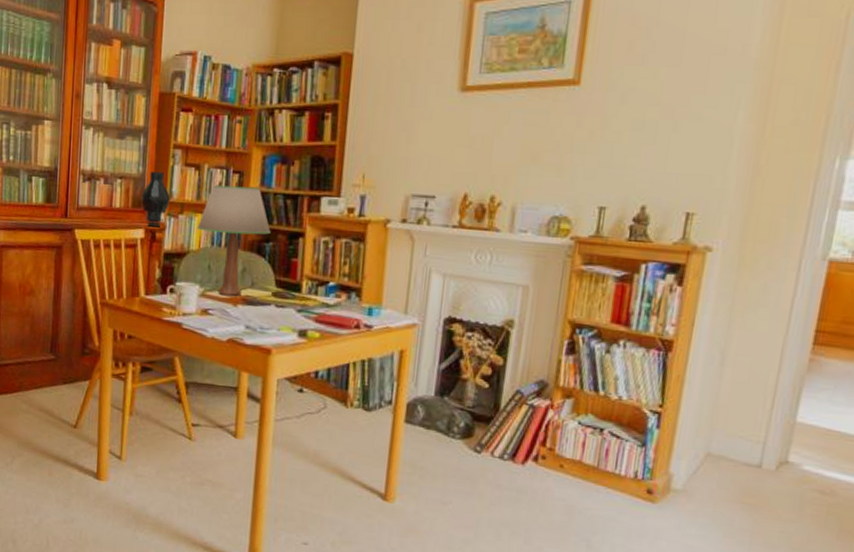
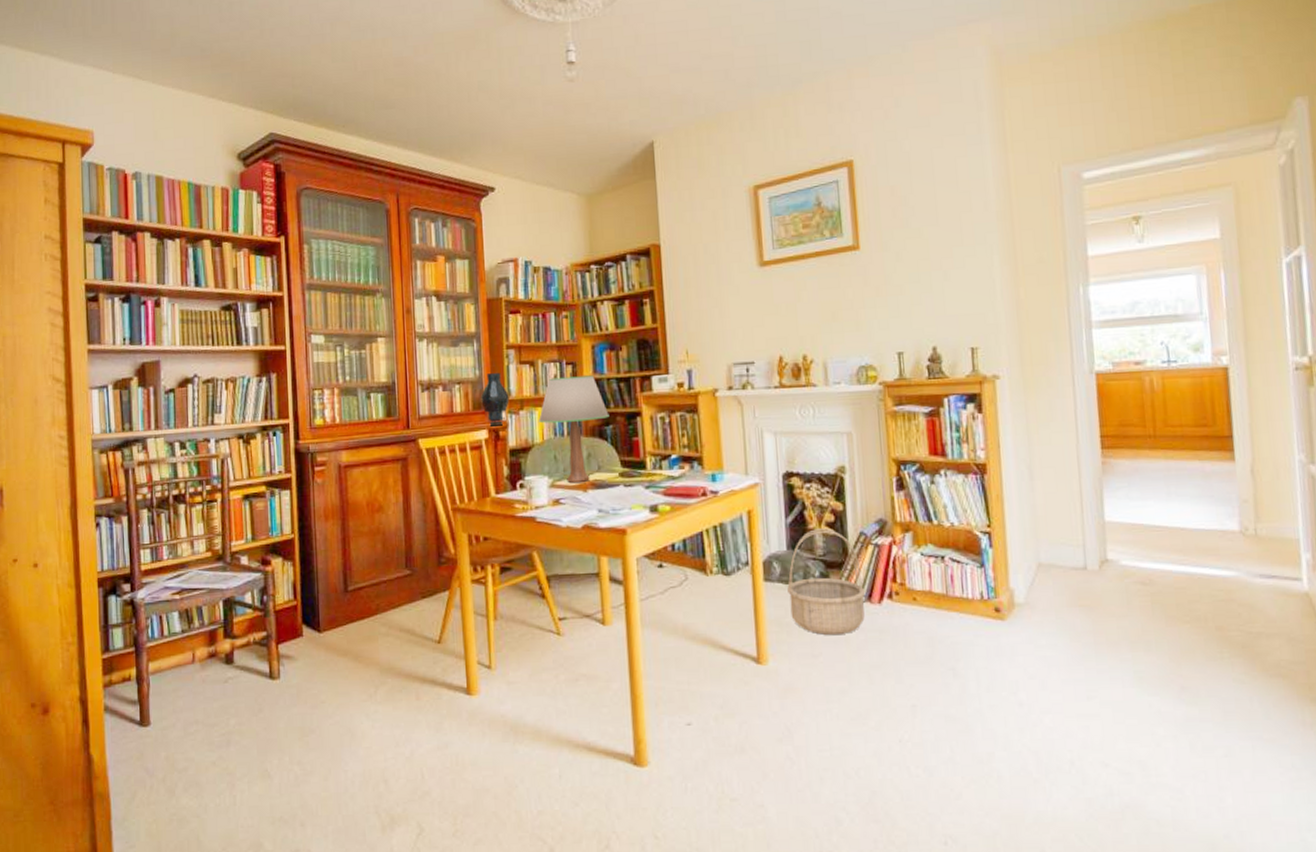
basket: none [426,379,510,488] -> present [787,528,866,636]

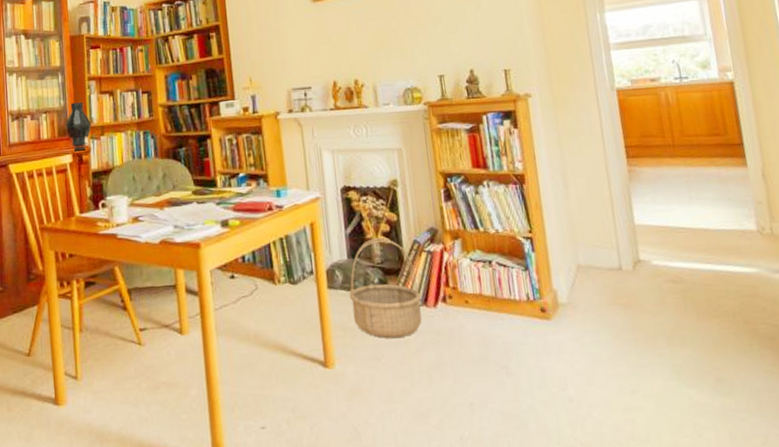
table lamp: present [539,371,609,483] -> none [118,99,182,201]

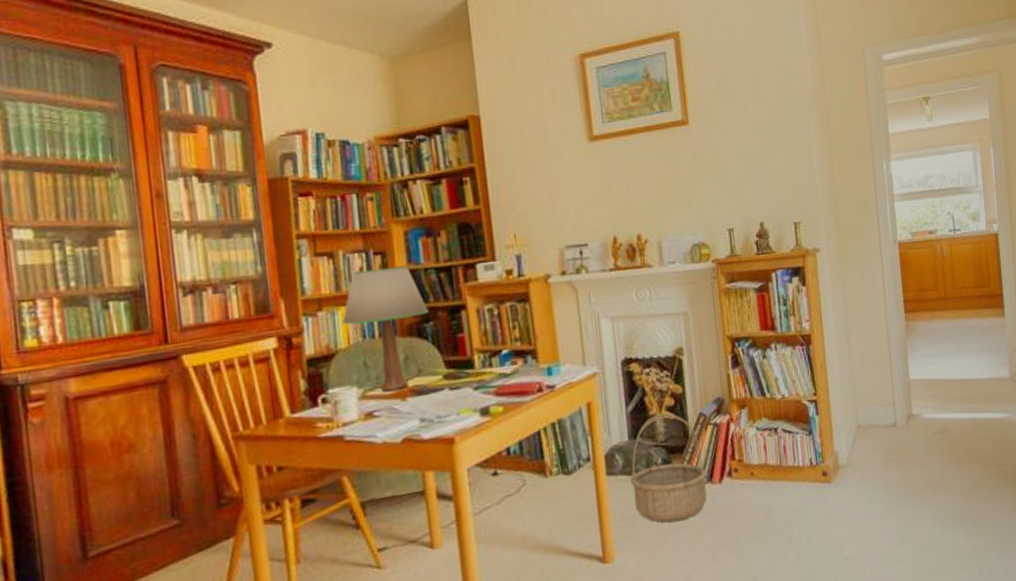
vase: present [64,102,91,151] -> none [264,268,304,333]
table lamp: none [118,99,182,201] -> present [342,262,429,392]

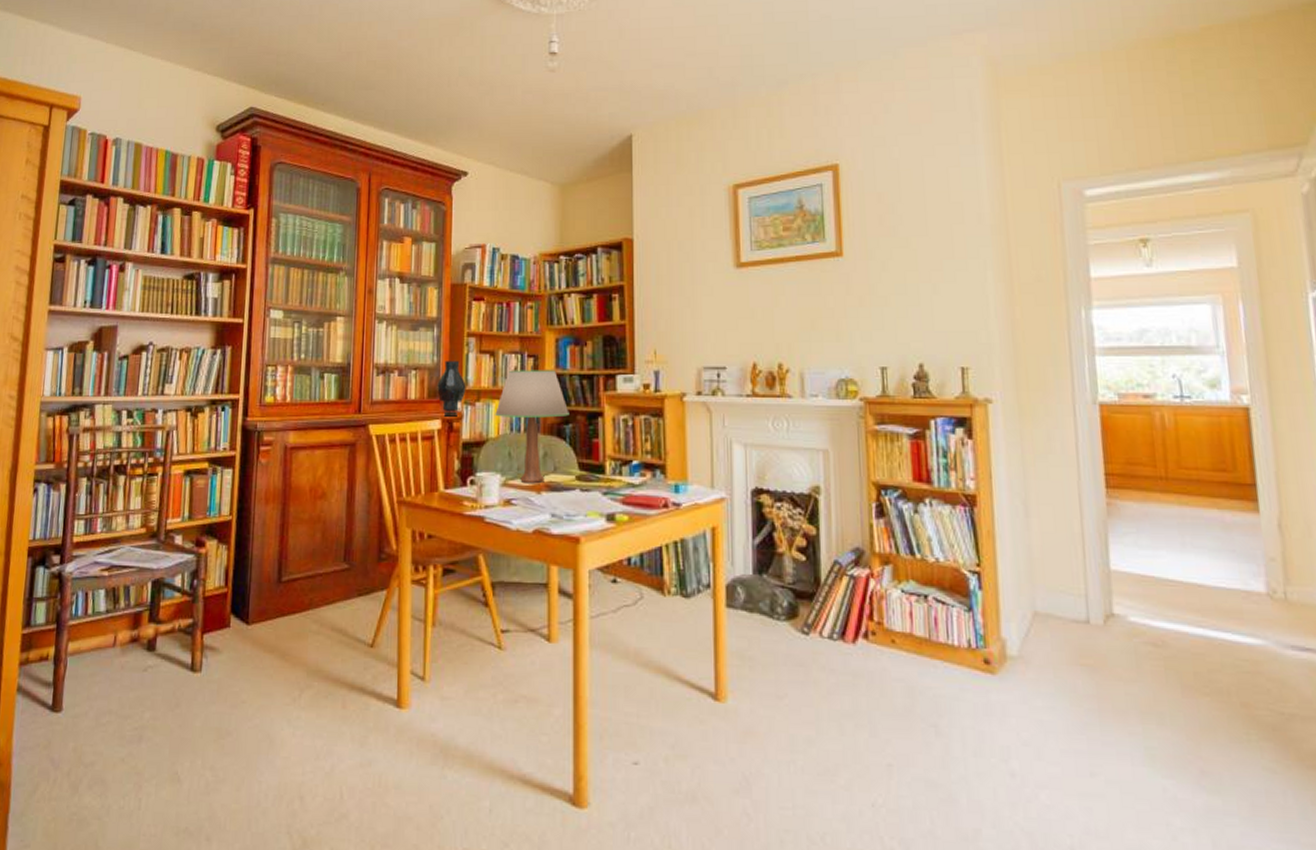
vase: none [264,268,304,333] -> present [436,361,466,417]
basket: present [630,413,707,523] -> none [752,553,839,676]

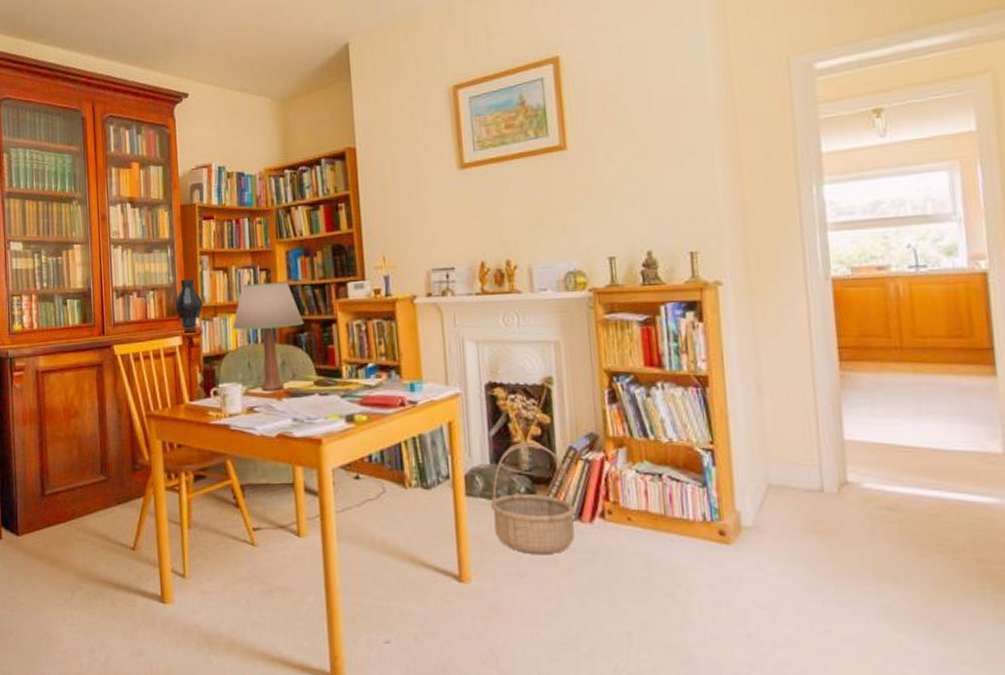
basket: none [752,553,839,676] -> present [491,442,576,555]

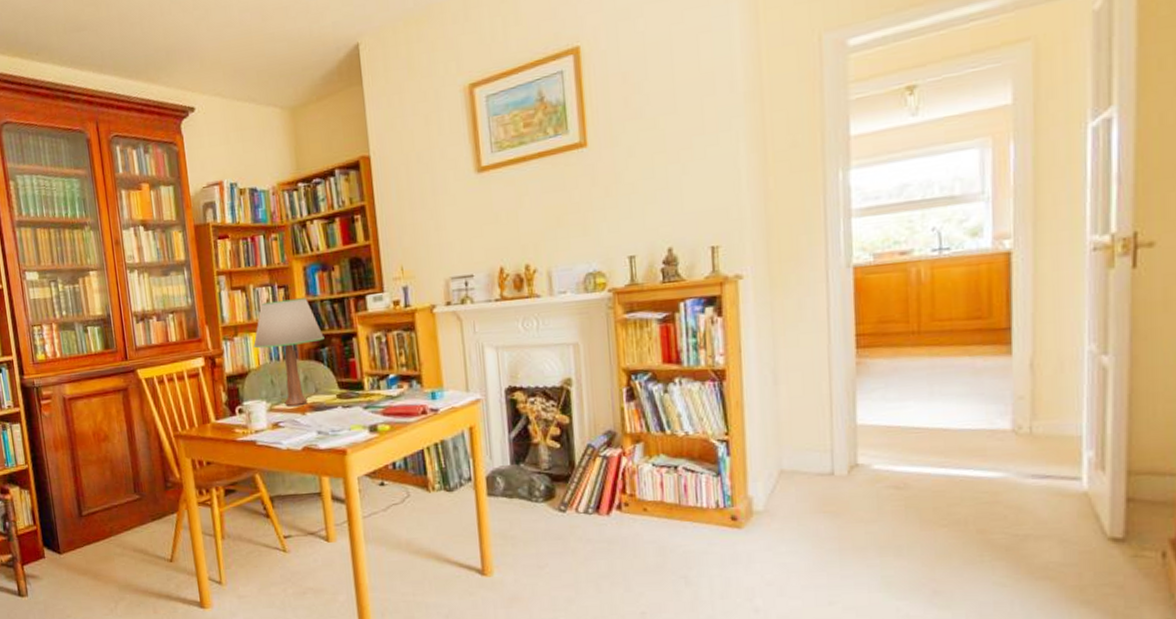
vase: present [174,279,203,333] -> none [194,300,223,354]
basket: present [491,442,576,555] -> none [512,442,593,547]

